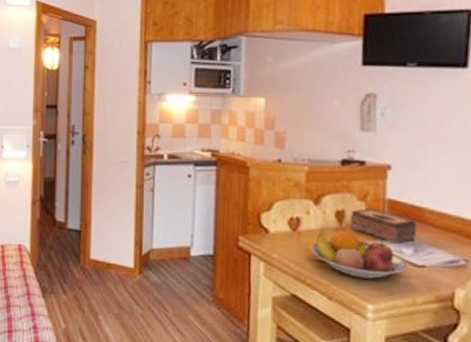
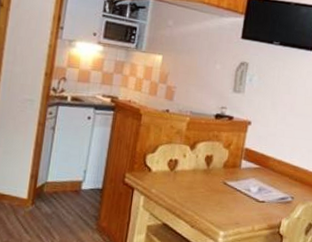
fruit bowl: present [311,231,408,279] -> none [183,172,253,211]
tissue box: present [349,208,418,245] -> none [215,155,264,184]

